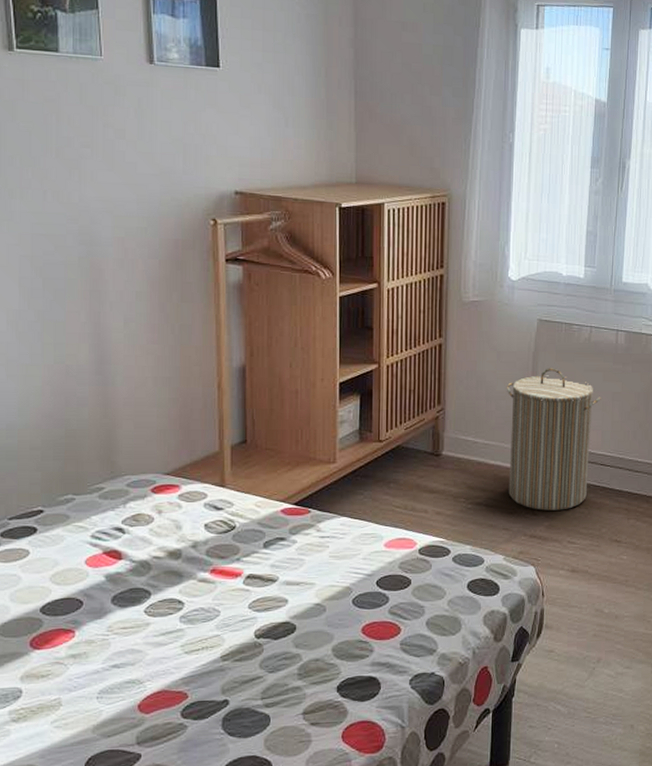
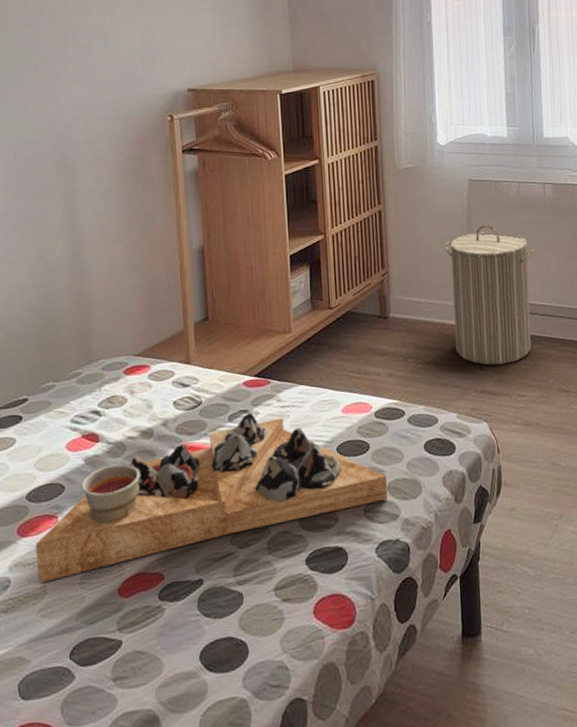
decorative tray: none [50,541,427,695] -> present [35,413,388,583]

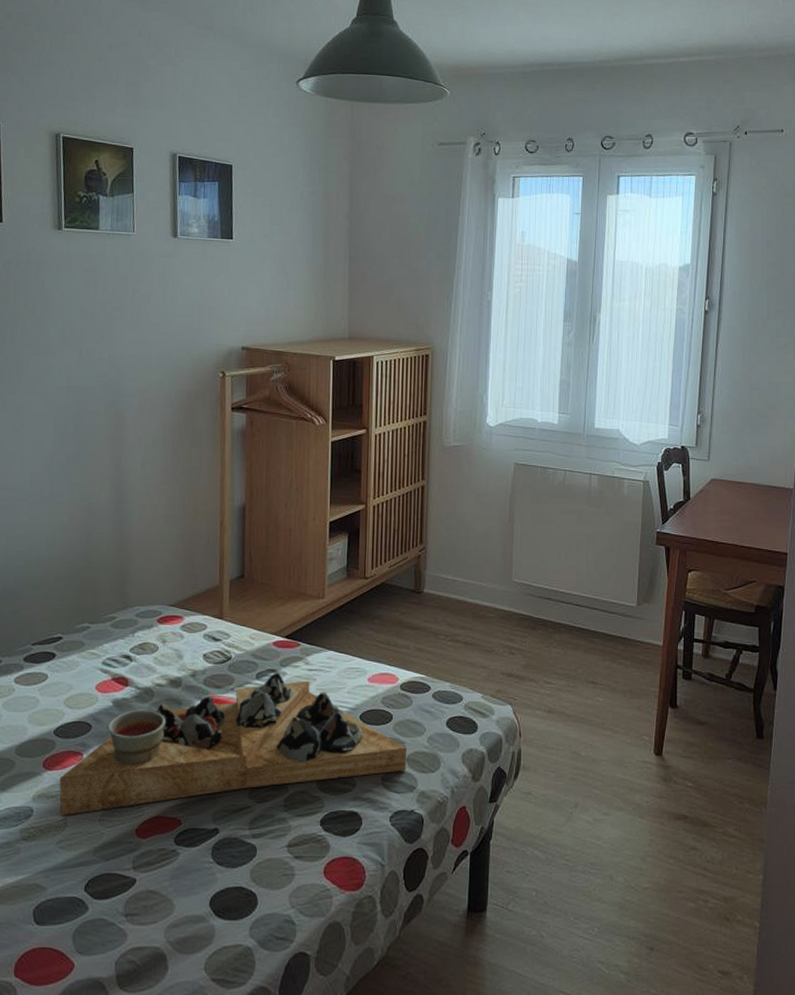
laundry hamper: present [445,224,536,365] -> none [485,510,576,650]

